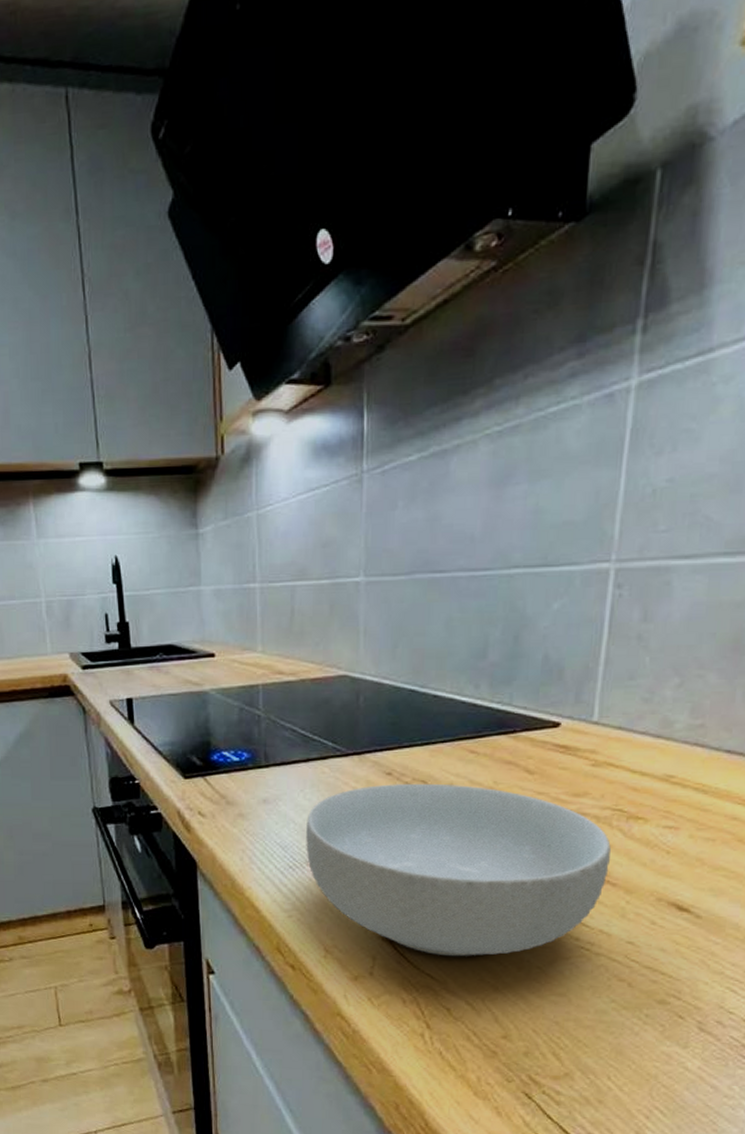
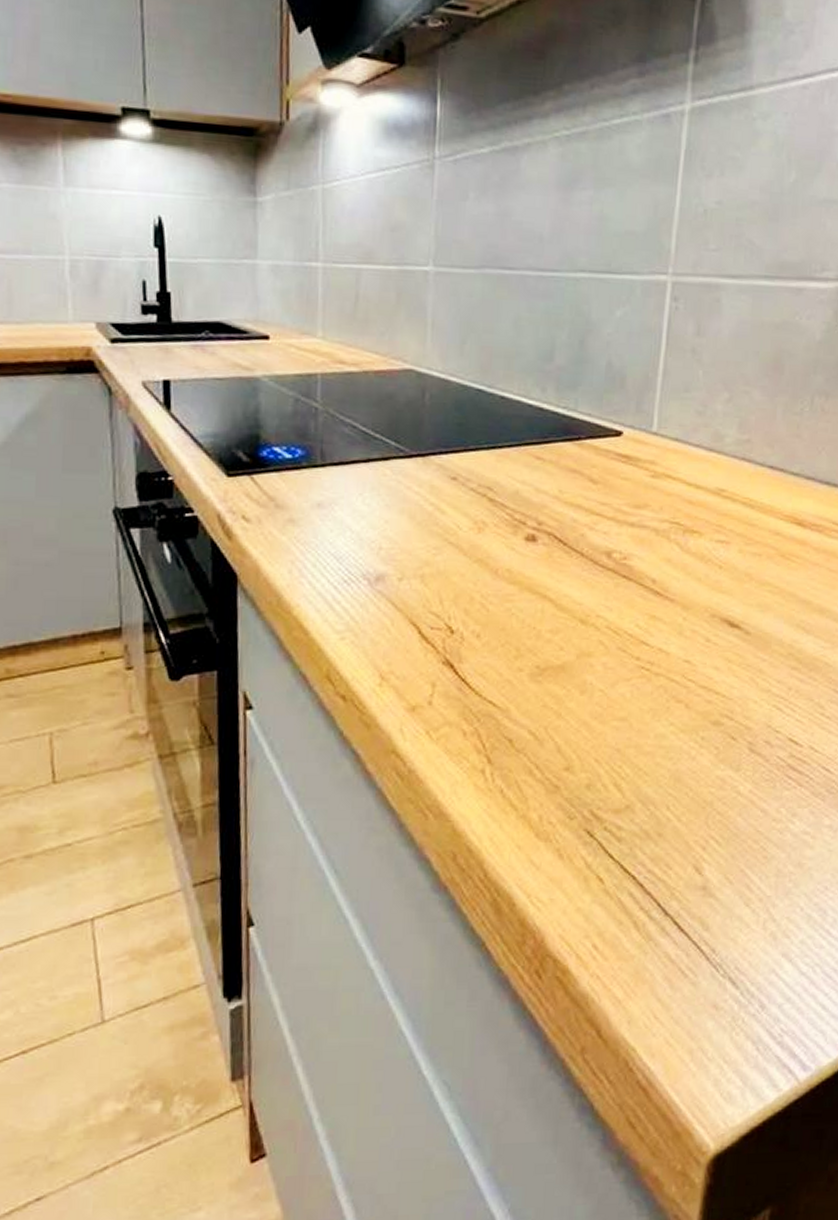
cereal bowl: present [306,783,611,957] -> none [363,489,669,681]

